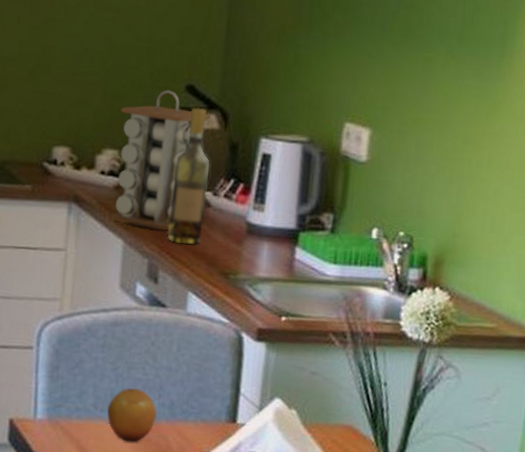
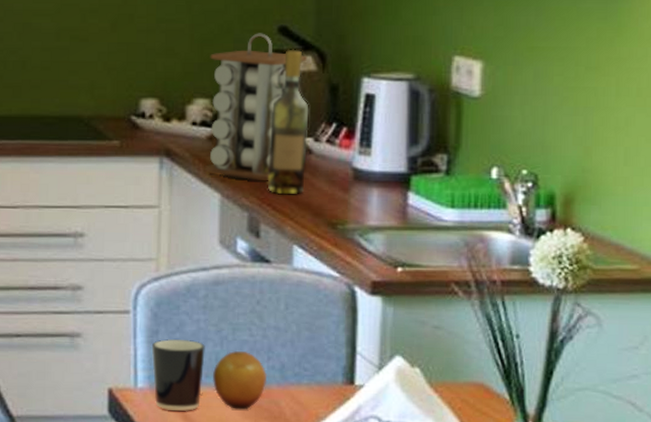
mug: none [51,375,102,442] -> present [152,339,205,411]

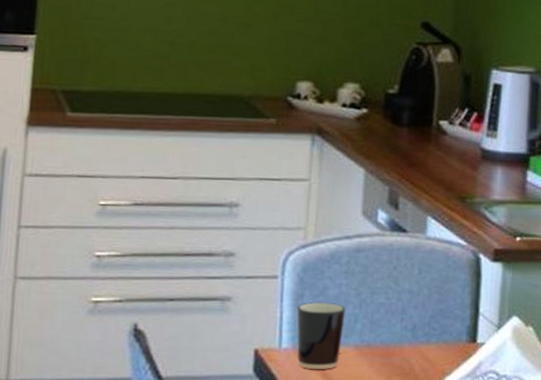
spice rack: present [204,33,308,180] -> none [351,27,446,158]
fruit: present [212,351,268,410] -> none [350,313,401,367]
bottle: present [267,49,309,194] -> none [406,42,446,171]

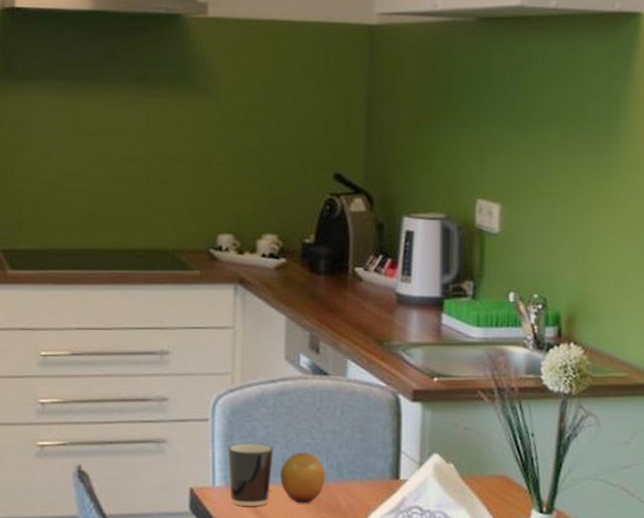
fruit: none [350,313,401,367] -> present [279,452,327,504]

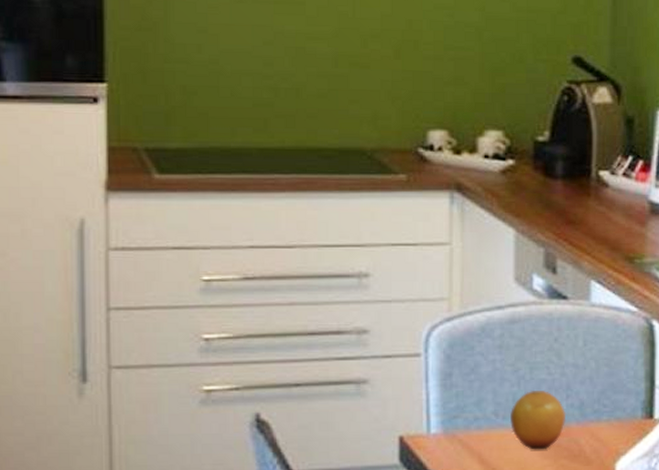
mug: present [228,443,273,506] -> none [446,381,502,455]

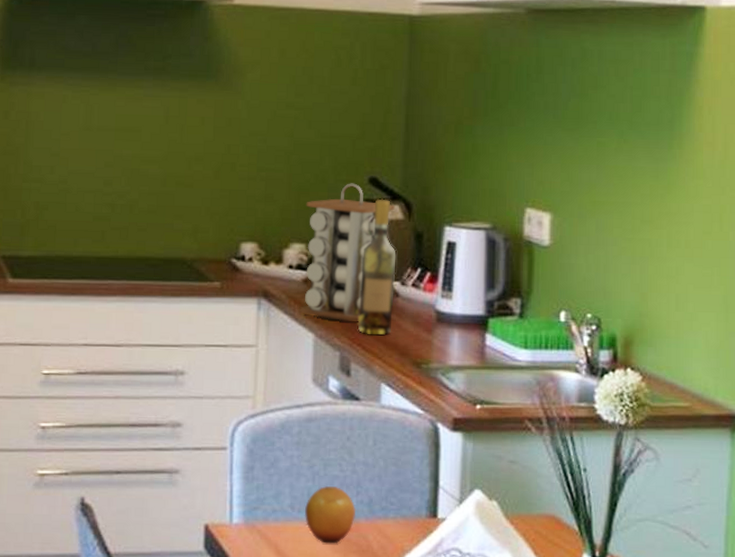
spice rack: none [497,63,603,215] -> present [299,183,396,321]
bottle: none [563,80,605,228] -> present [357,198,397,335]

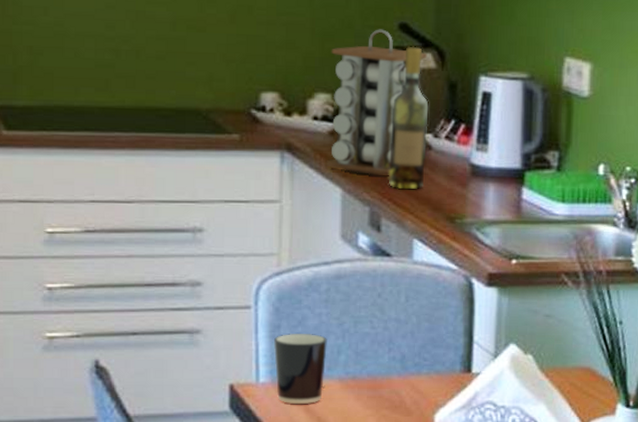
mug: none [247,475,298,546] -> present [274,334,327,404]
fruit: present [304,486,357,544] -> none [334,344,389,400]

